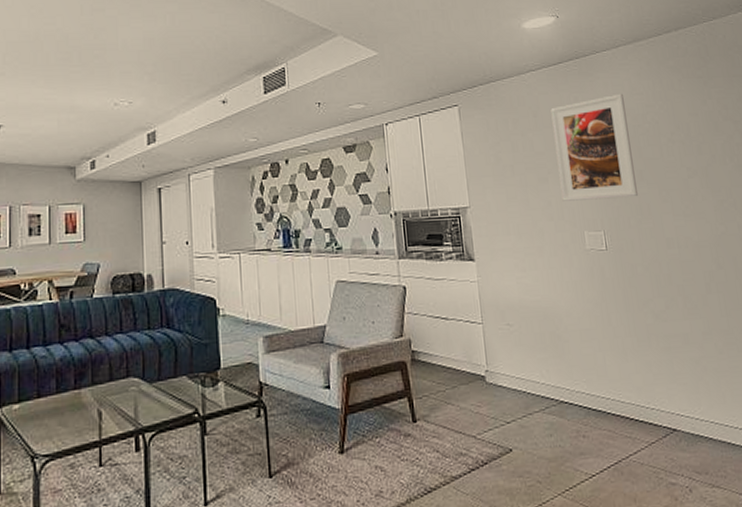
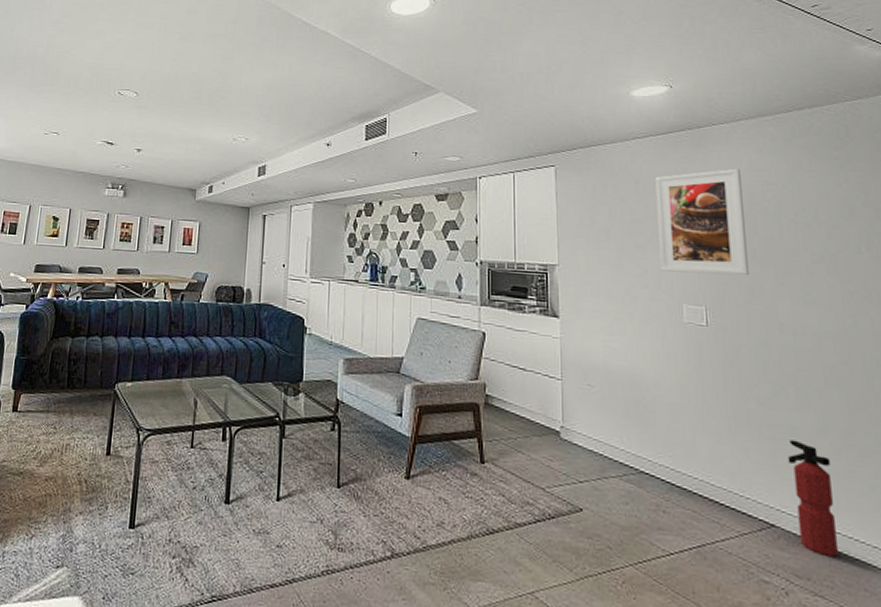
fire extinguisher: none [682,346,728,449] -> present [787,440,838,557]

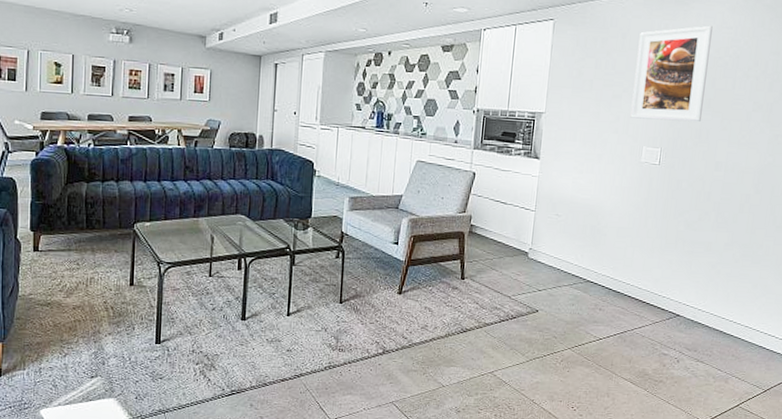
fire extinguisher: present [787,440,838,557] -> none [695,253,730,334]

